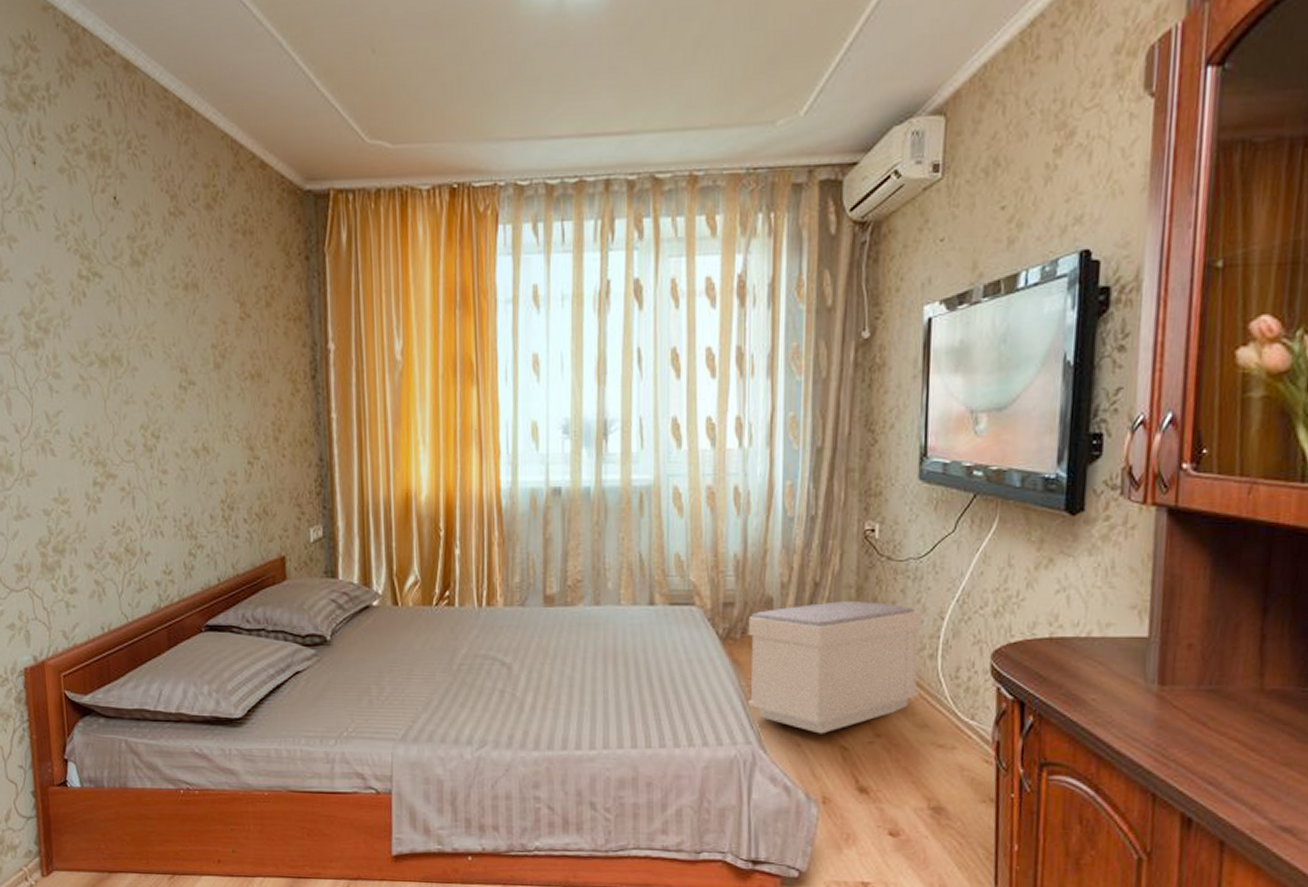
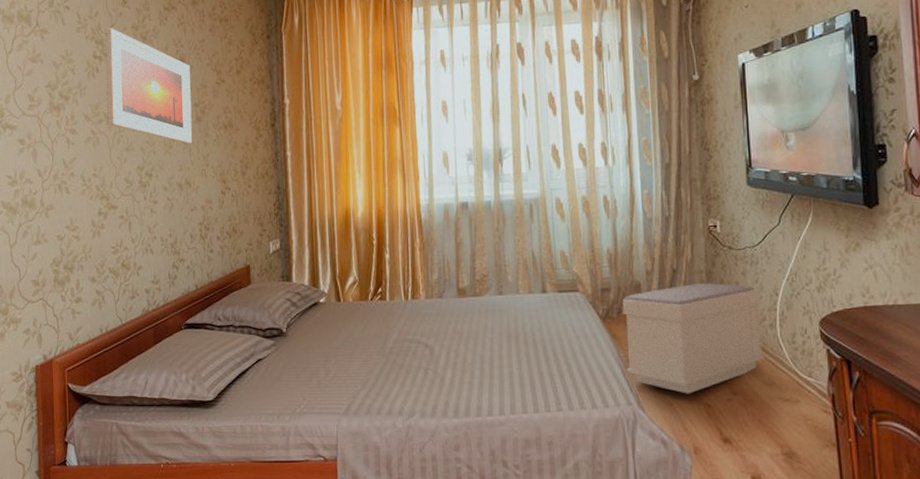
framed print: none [92,236,210,397] -> present [105,27,193,144]

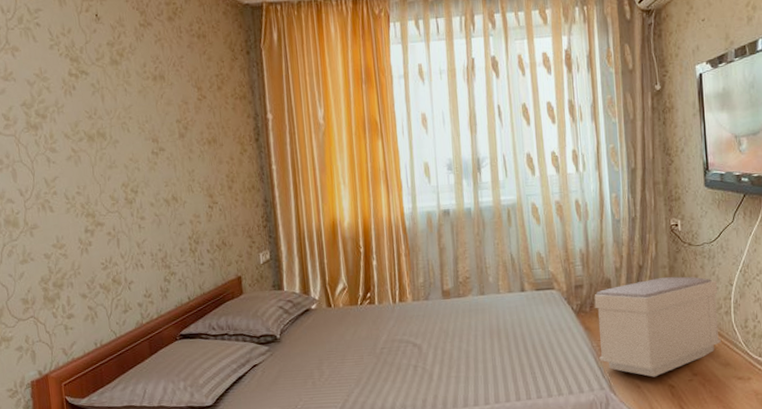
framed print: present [105,27,193,144] -> none [80,44,176,160]

